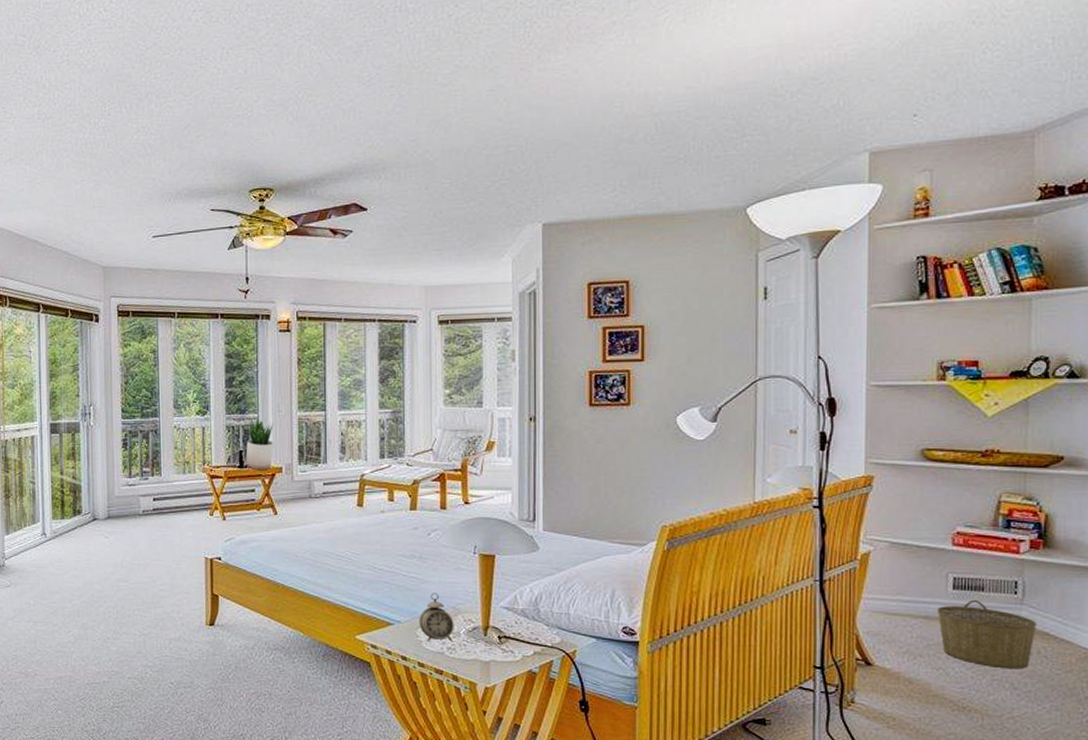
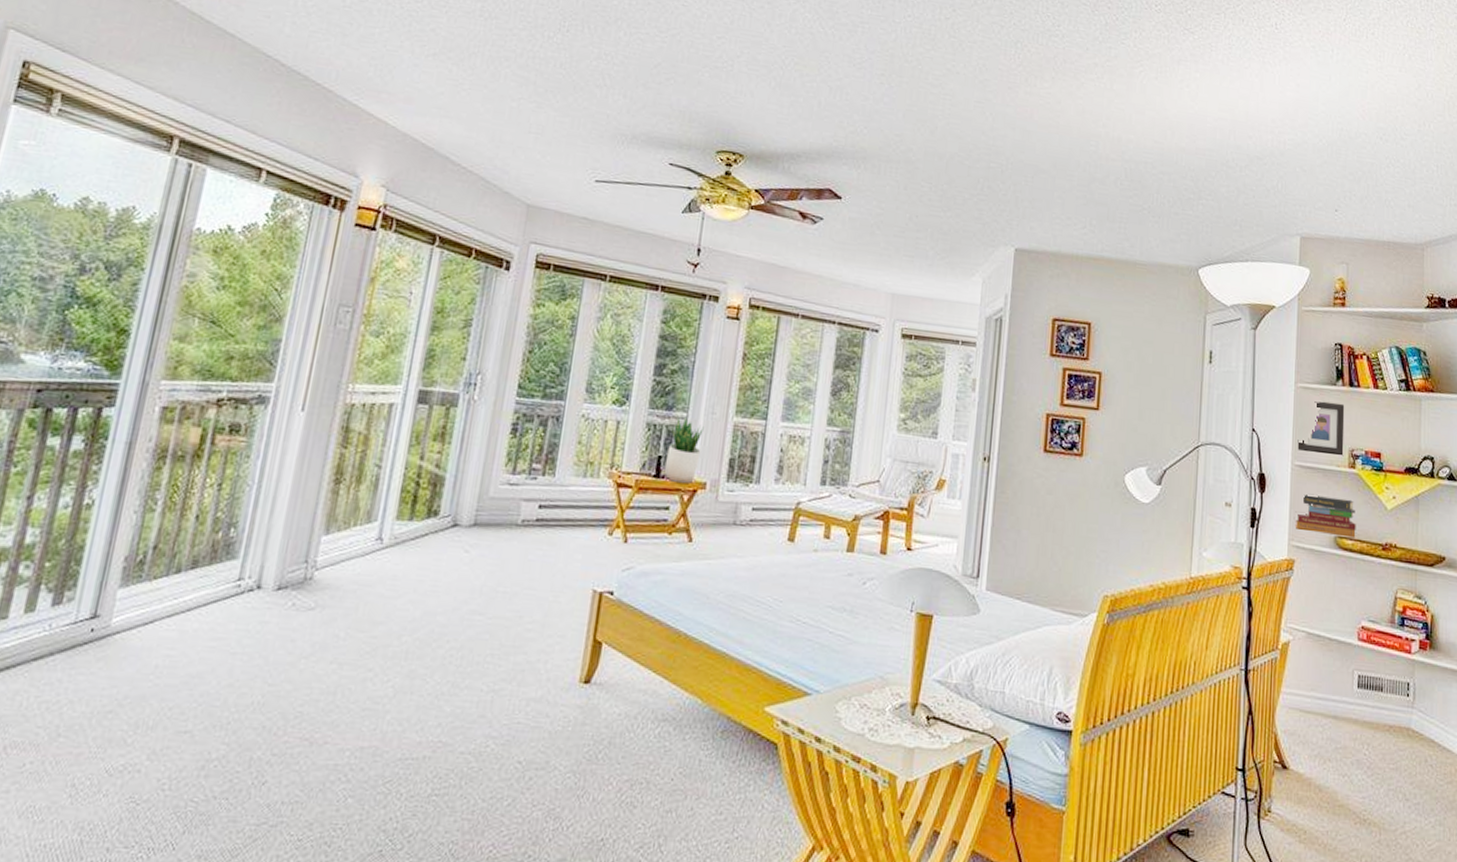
alarm clock: present [418,593,454,642] -> none [840,657,880,722]
books: none [871,412,948,449] -> present [1294,494,1356,538]
picture frame: none [873,318,931,372] -> present [1297,401,1345,456]
basket: present [937,599,1038,669] -> none [1344,700,1425,779]

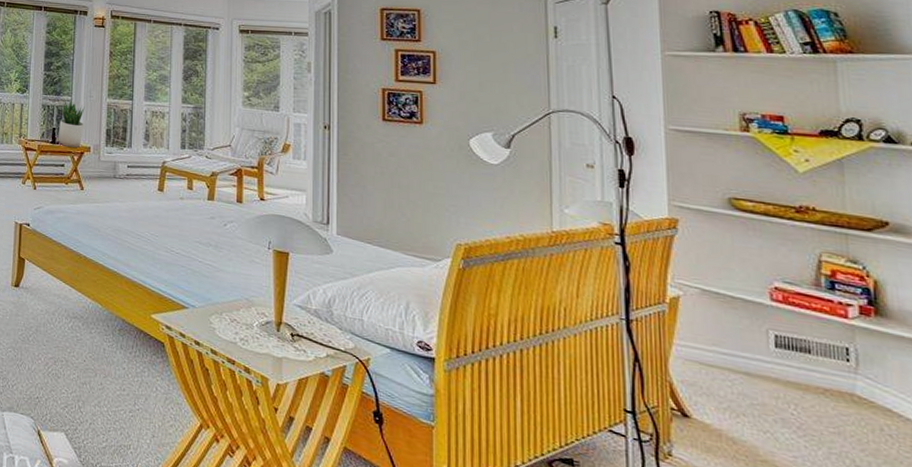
books: present [1294,494,1356,538] -> none [673,157,758,200]
picture frame: present [1297,401,1345,456] -> none [670,68,733,120]

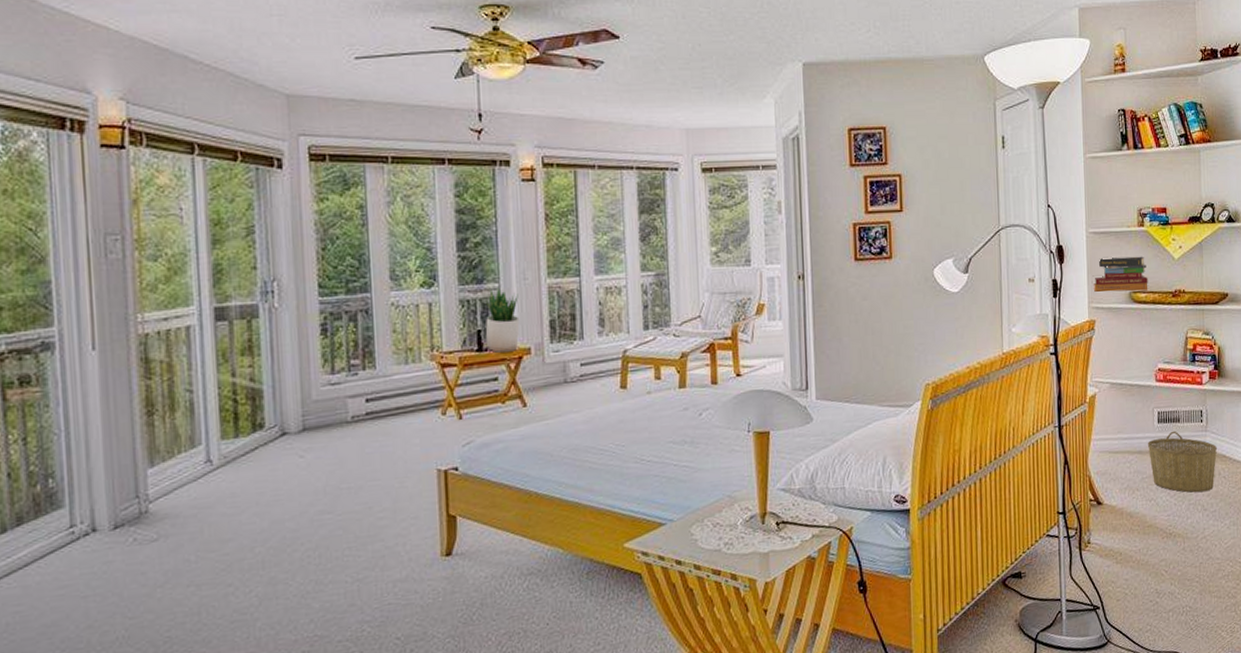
books: none [673,157,758,200] -> present [1091,257,1148,292]
basket: none [758,361,877,445] -> present [1147,430,1218,493]

